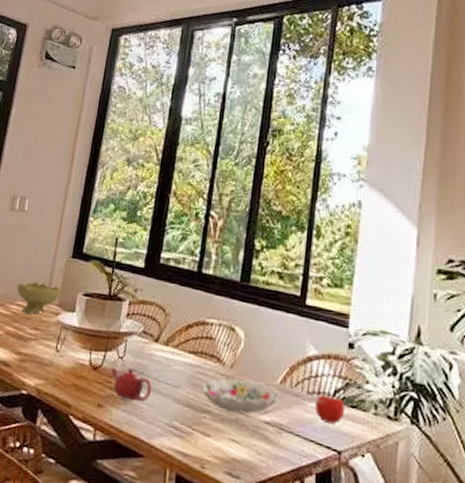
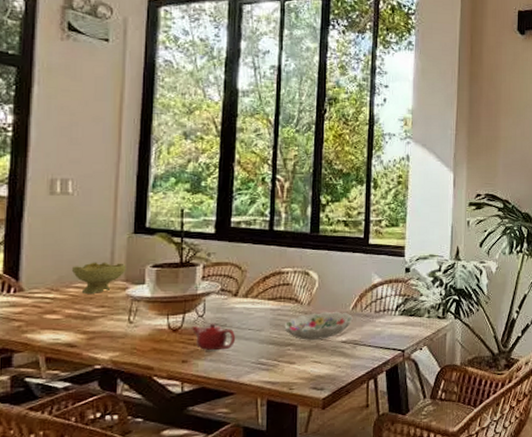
fruit: present [315,391,346,424] -> none [382,308,406,331]

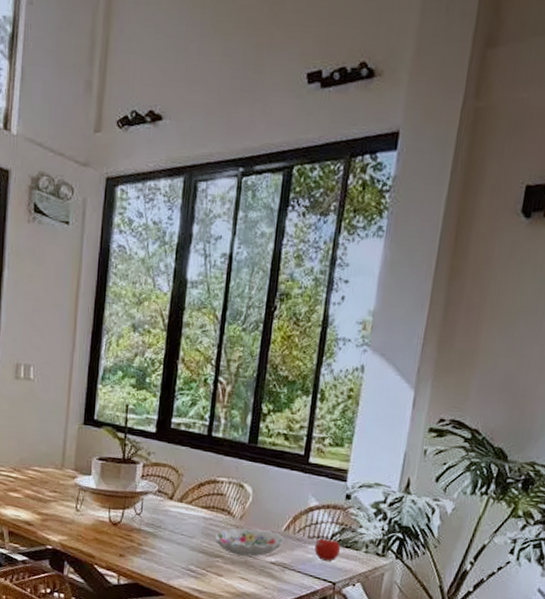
bowl: present [71,262,126,294] -> none [30,448,76,478]
teapot: present [191,323,235,351] -> none [129,522,168,551]
fruit: none [382,308,406,331] -> present [314,535,341,562]

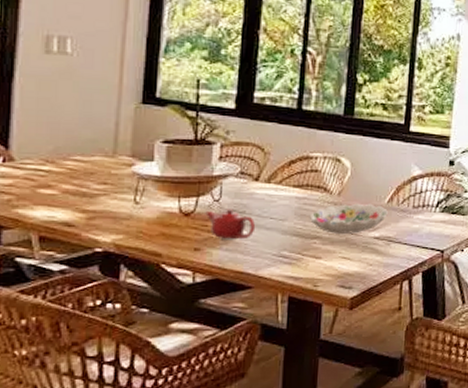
teapot: none [129,522,168,551] -> present [205,209,255,239]
fruit: present [314,535,341,562] -> none [420,203,447,229]

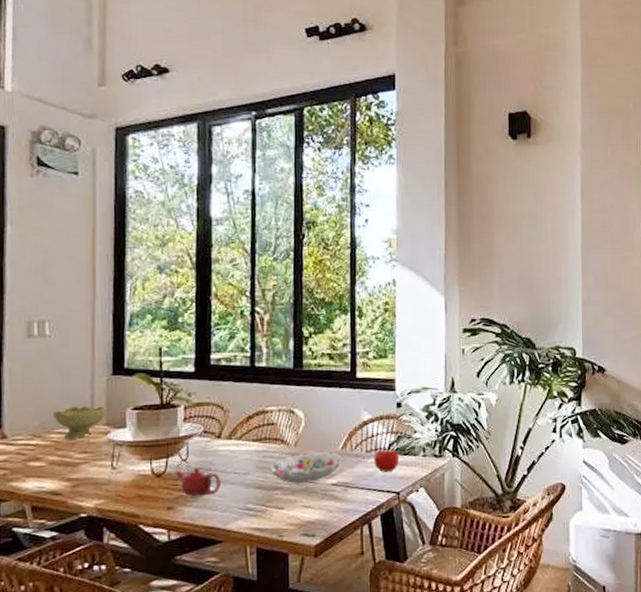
bowl: none [69,133,133,168] -> present [52,405,107,439]
fruit: none [420,203,447,229] -> present [374,446,400,472]

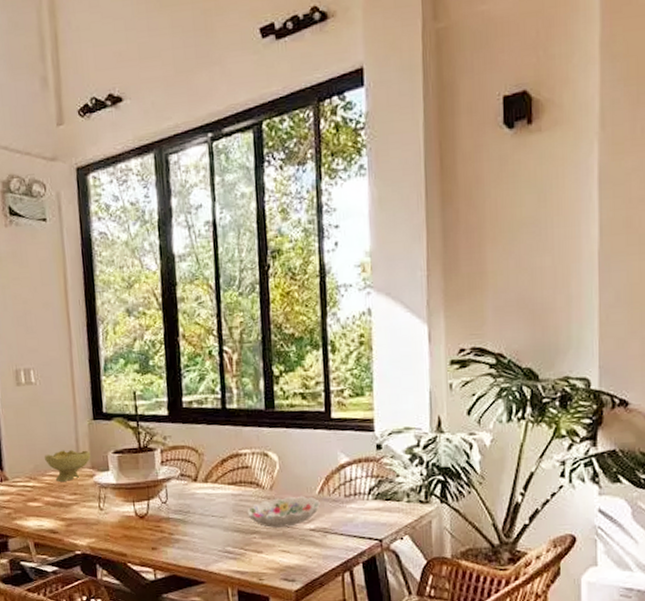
teapot: present [175,467,220,497] -> none [156,509,200,538]
fruit: present [374,446,400,472] -> none [353,491,381,518]

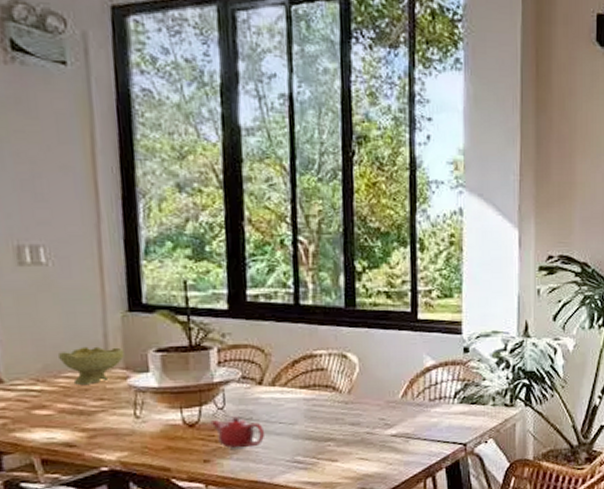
teapot: none [156,509,200,538] -> present [210,416,264,449]
decorative bowl: present [246,495,320,528] -> none [320,400,403,434]

